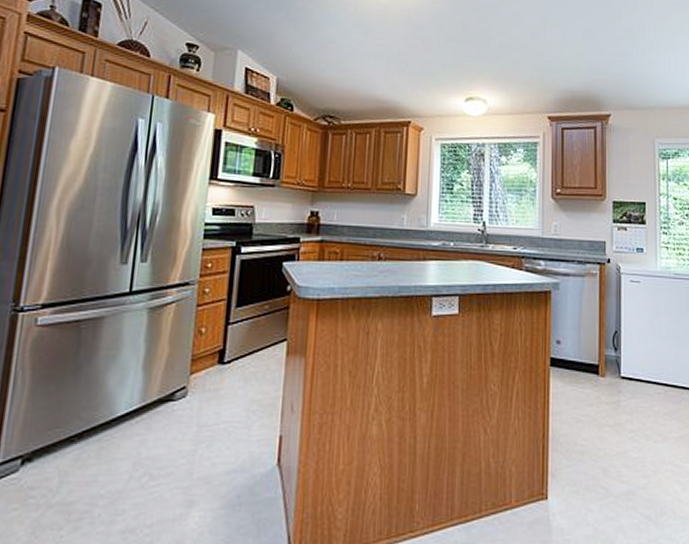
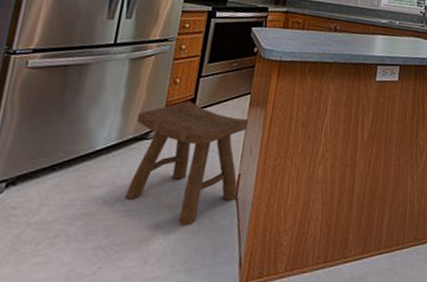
stool: none [153,354,288,501] -> present [125,101,249,226]

